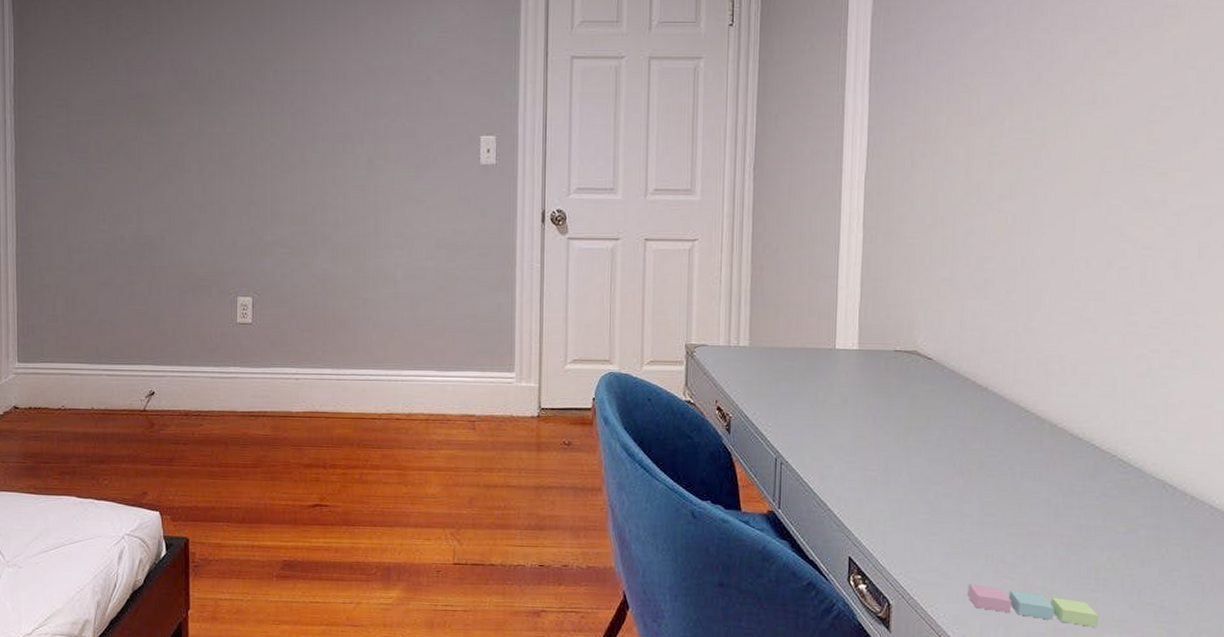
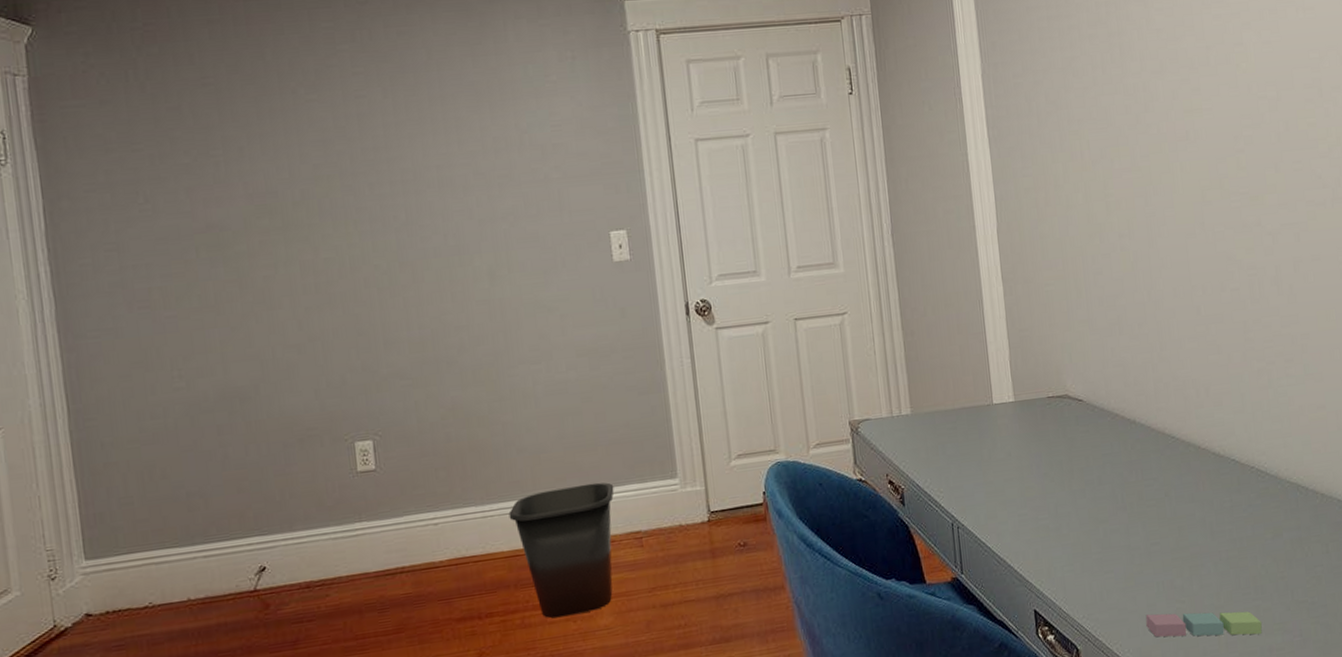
waste bin: none [360,364,455,480] -> present [508,482,614,618]

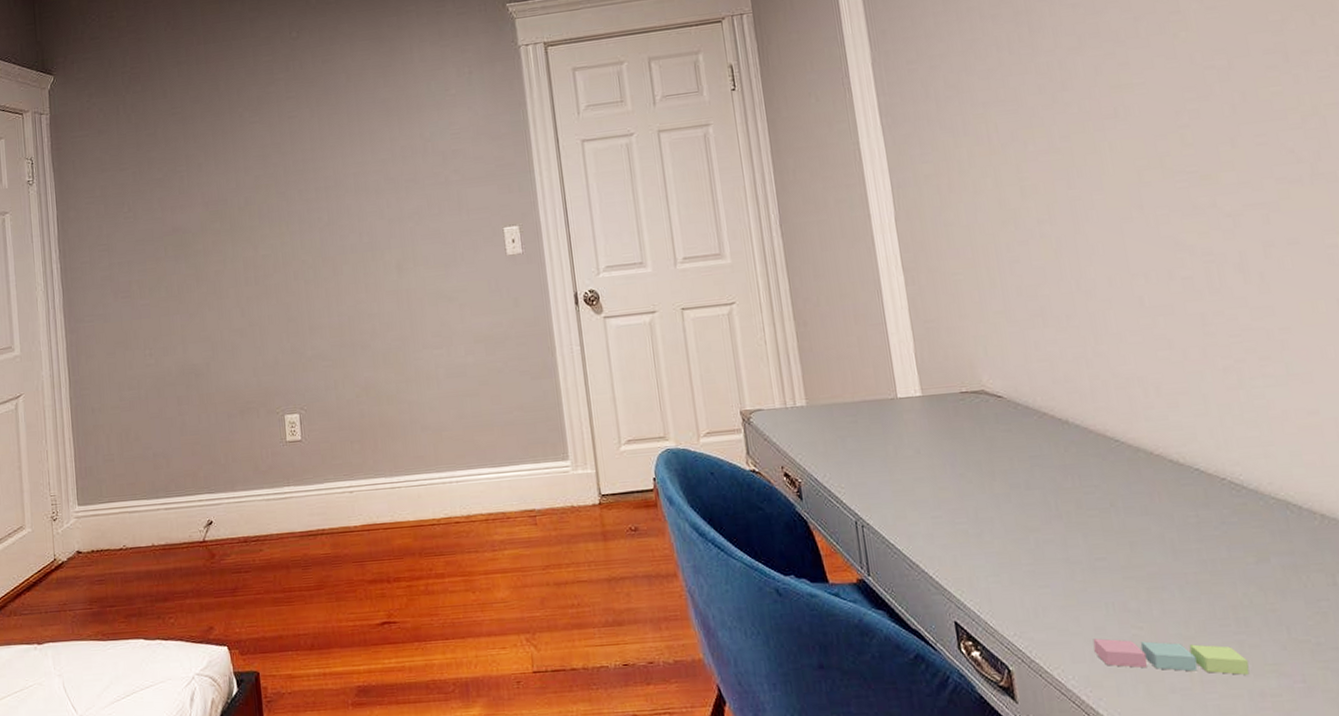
waste bin: present [508,482,614,618] -> none [414,461,510,588]

